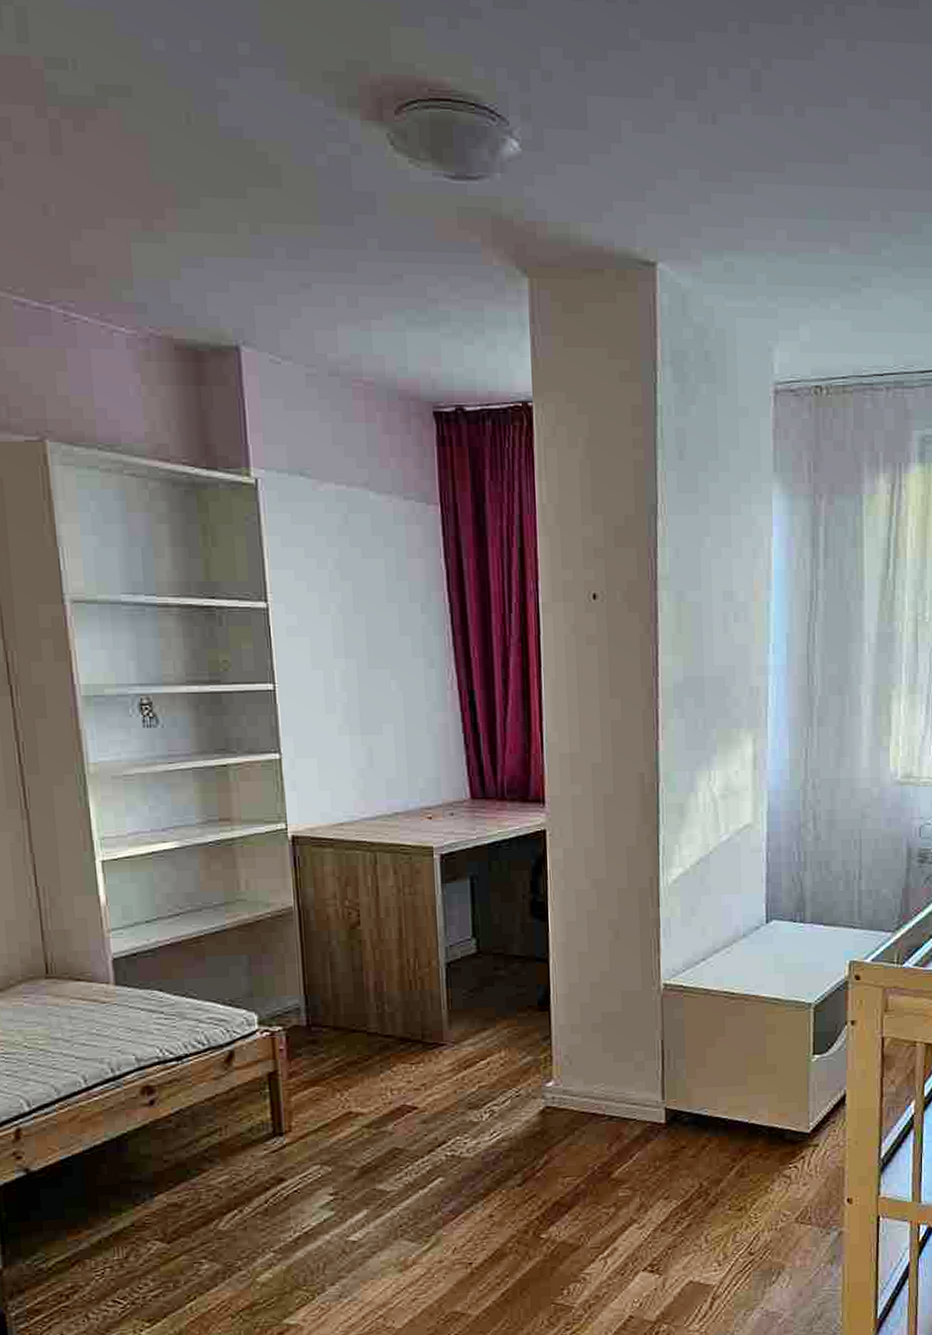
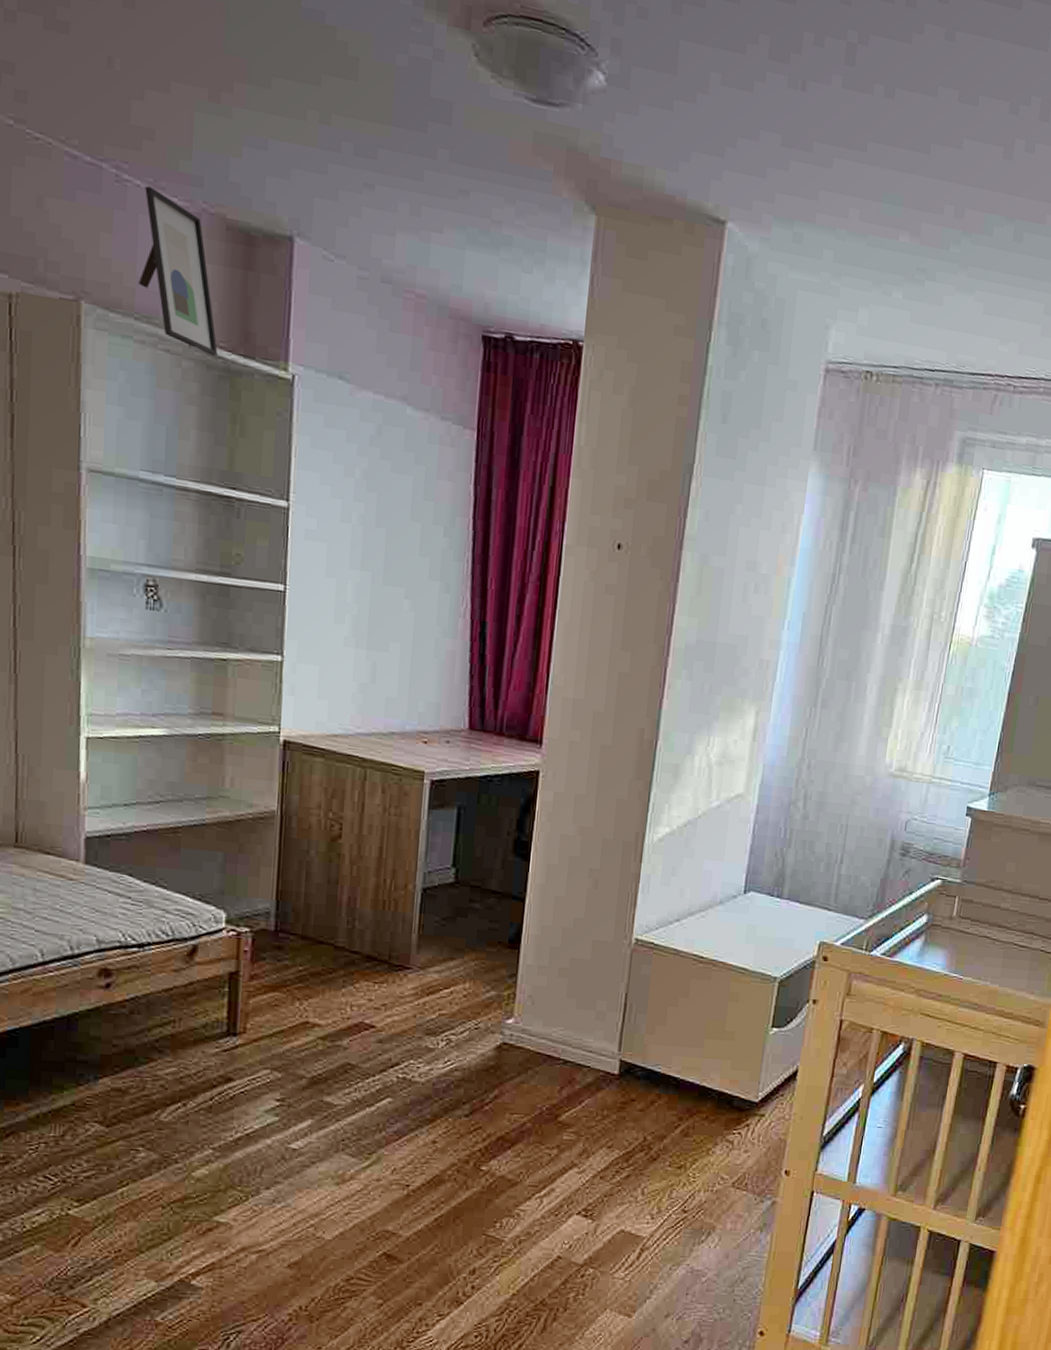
picture frame: none [92,320,181,473] -> present [137,185,218,356]

